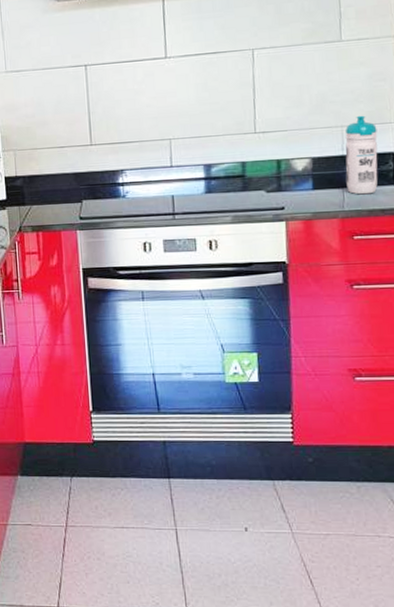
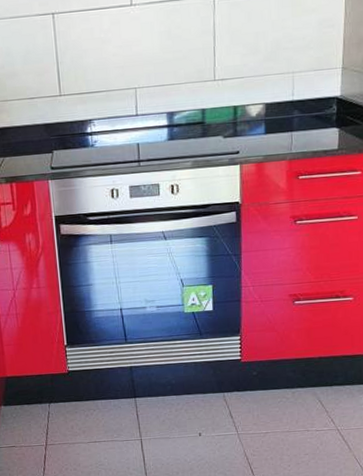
water bottle: present [344,115,378,195] -> none [294,61,324,138]

